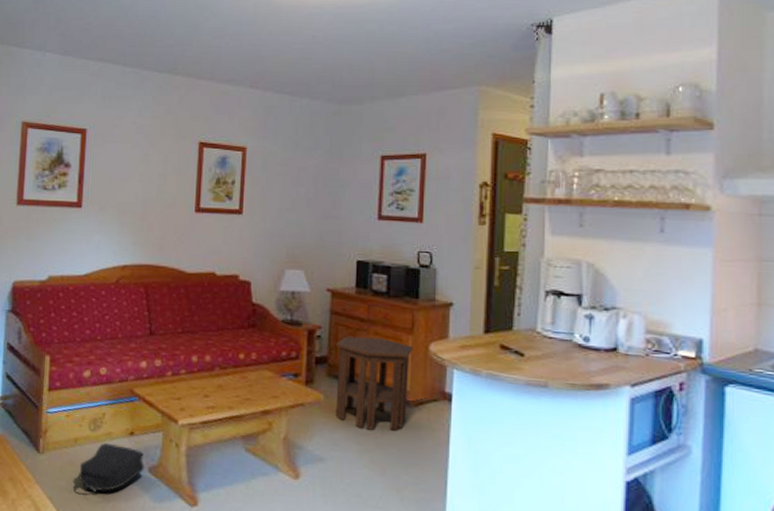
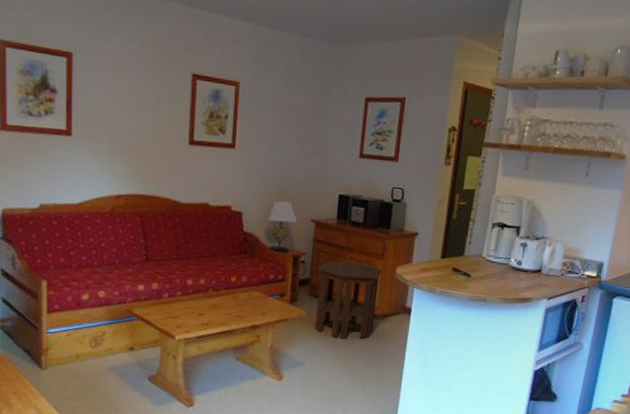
backpack: present [79,442,145,493] -> none [82,357,145,400]

